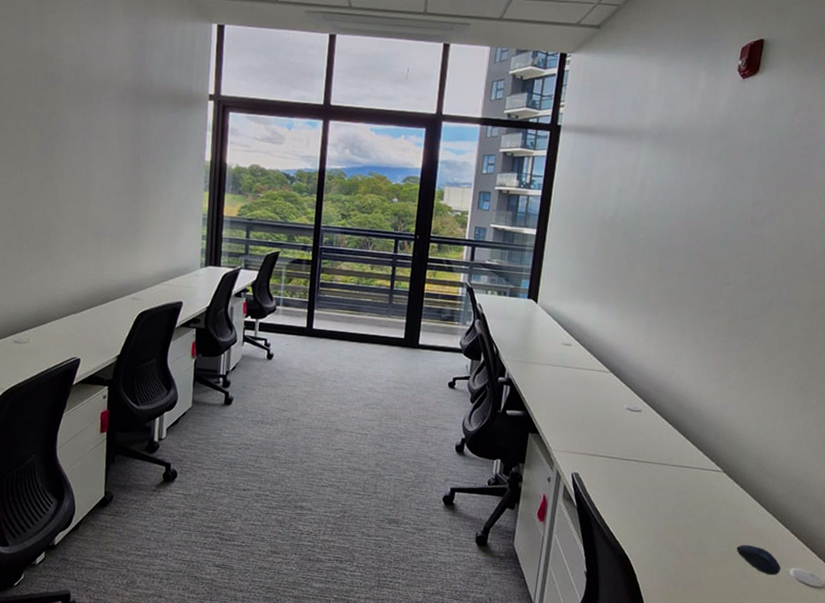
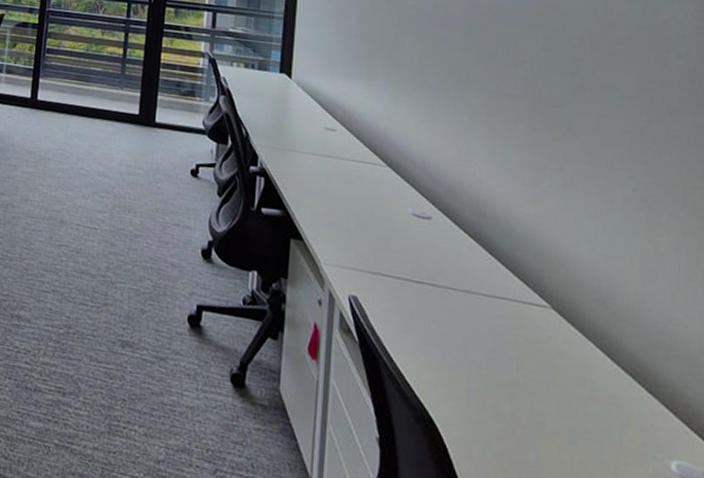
computer mouse: present [736,545,781,576] -> none [586,417,657,469]

